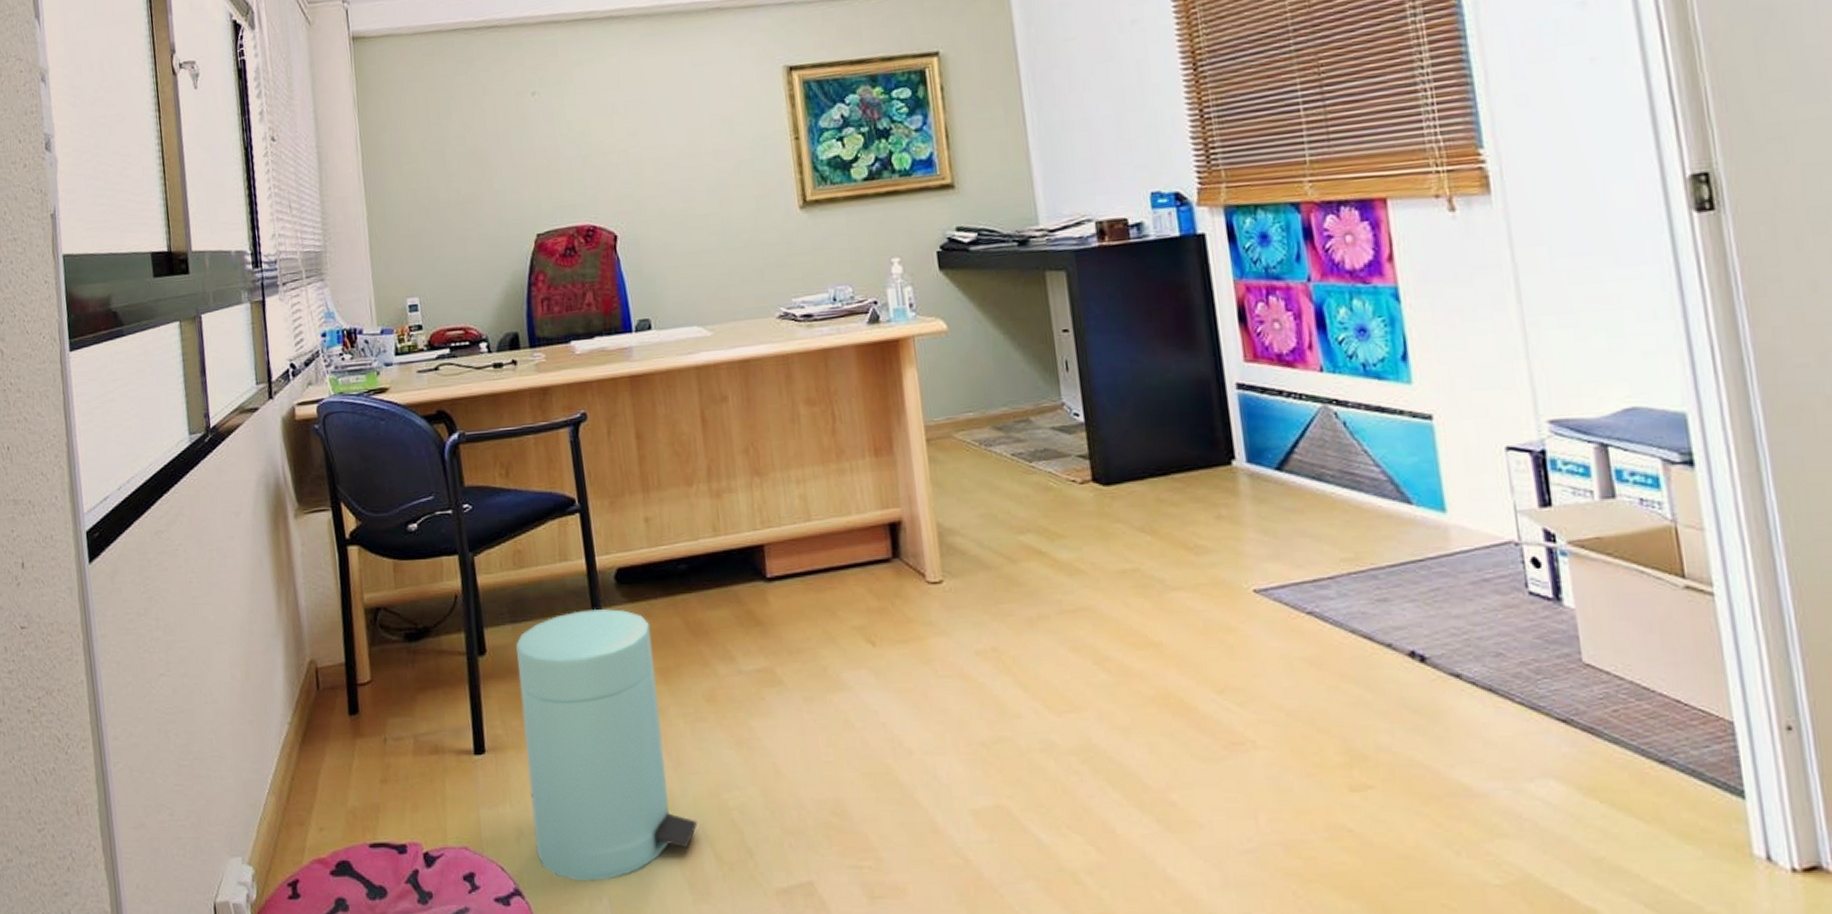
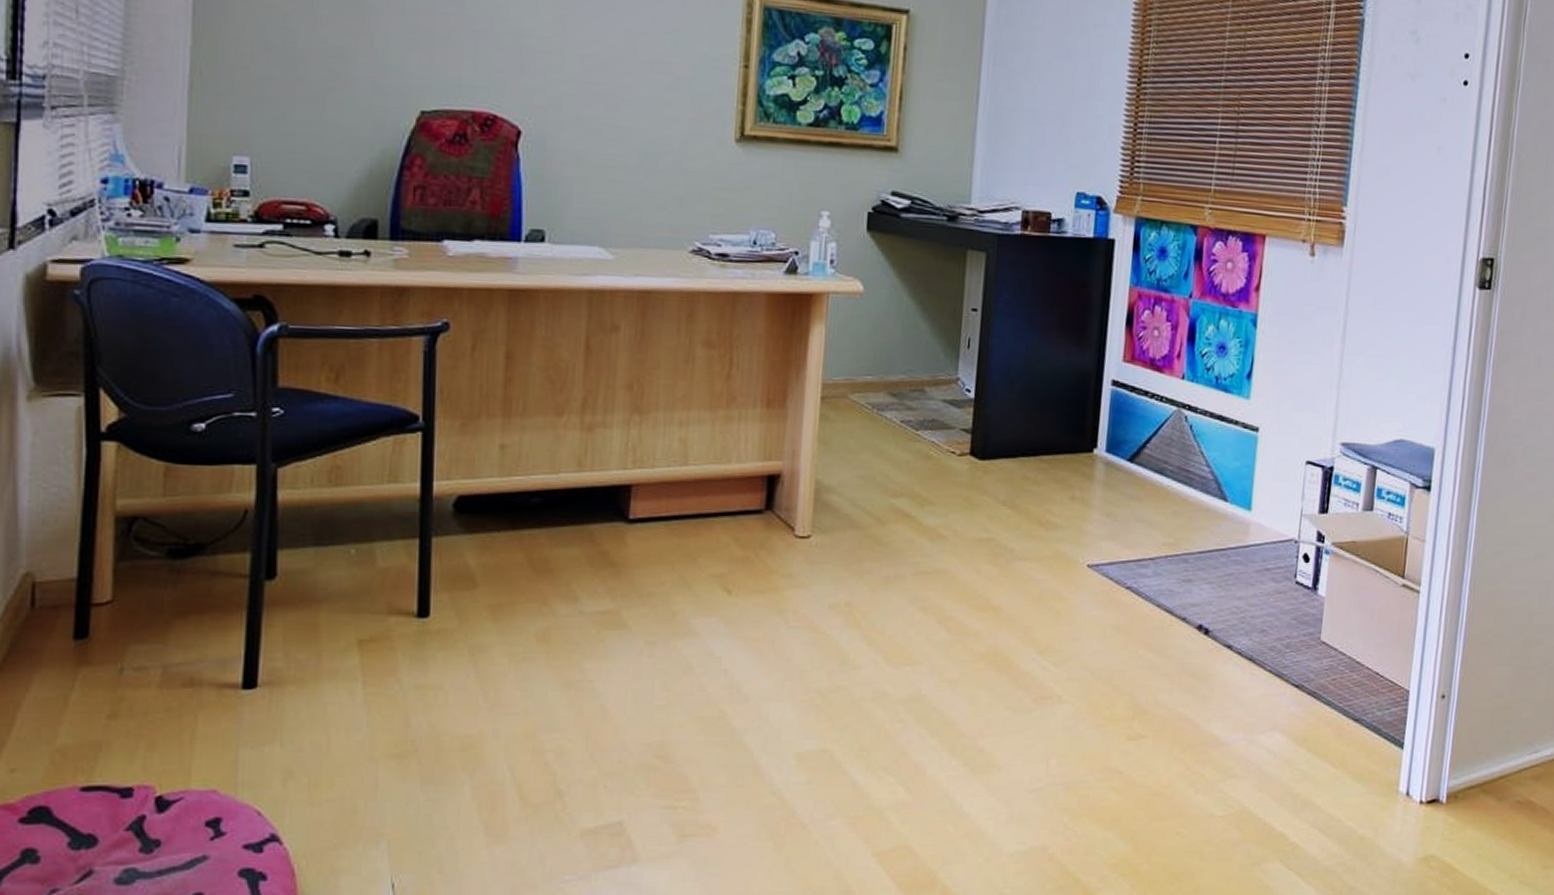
trash can: present [516,608,698,881] -> none [305,537,507,825]

